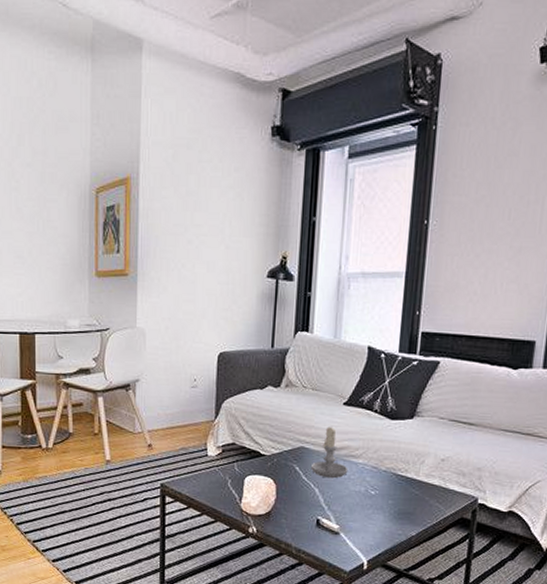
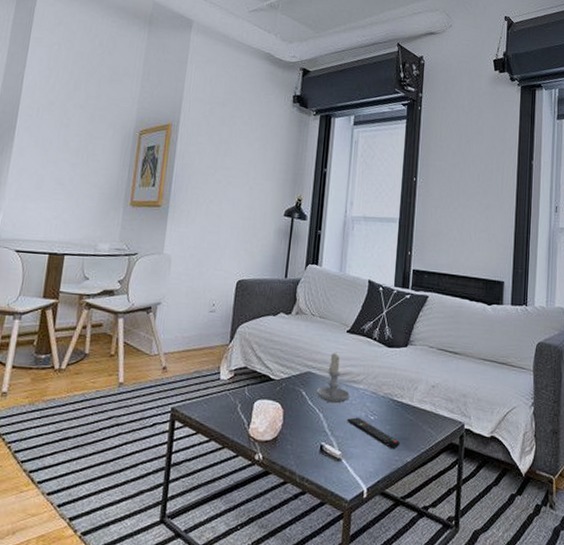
remote control: none [345,492,405,524] -> present [347,417,401,450]

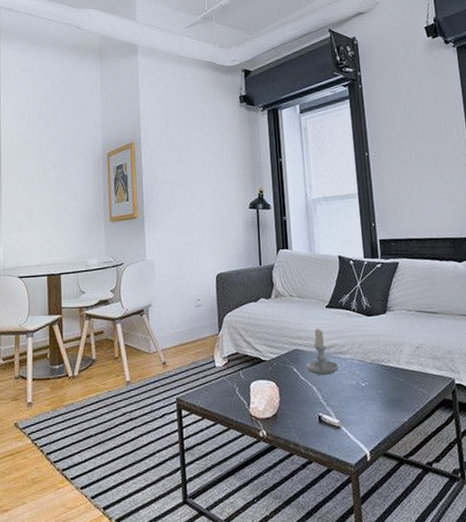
remote control: present [347,417,401,450] -> none [340,386,395,412]

